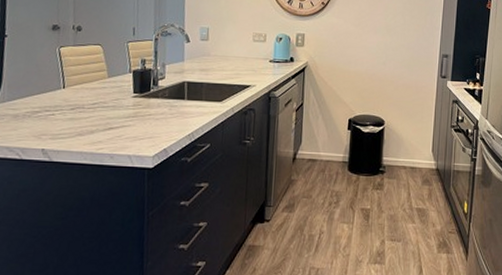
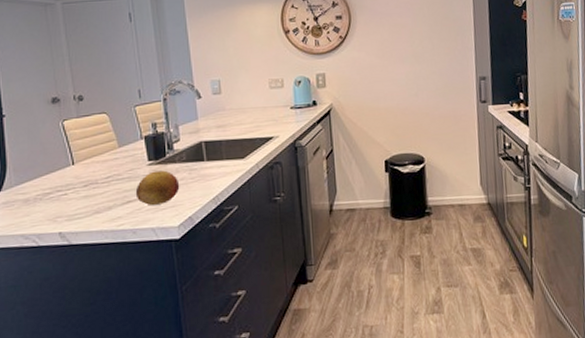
fruit: none [117,103,160,134] -> present [135,170,180,205]

